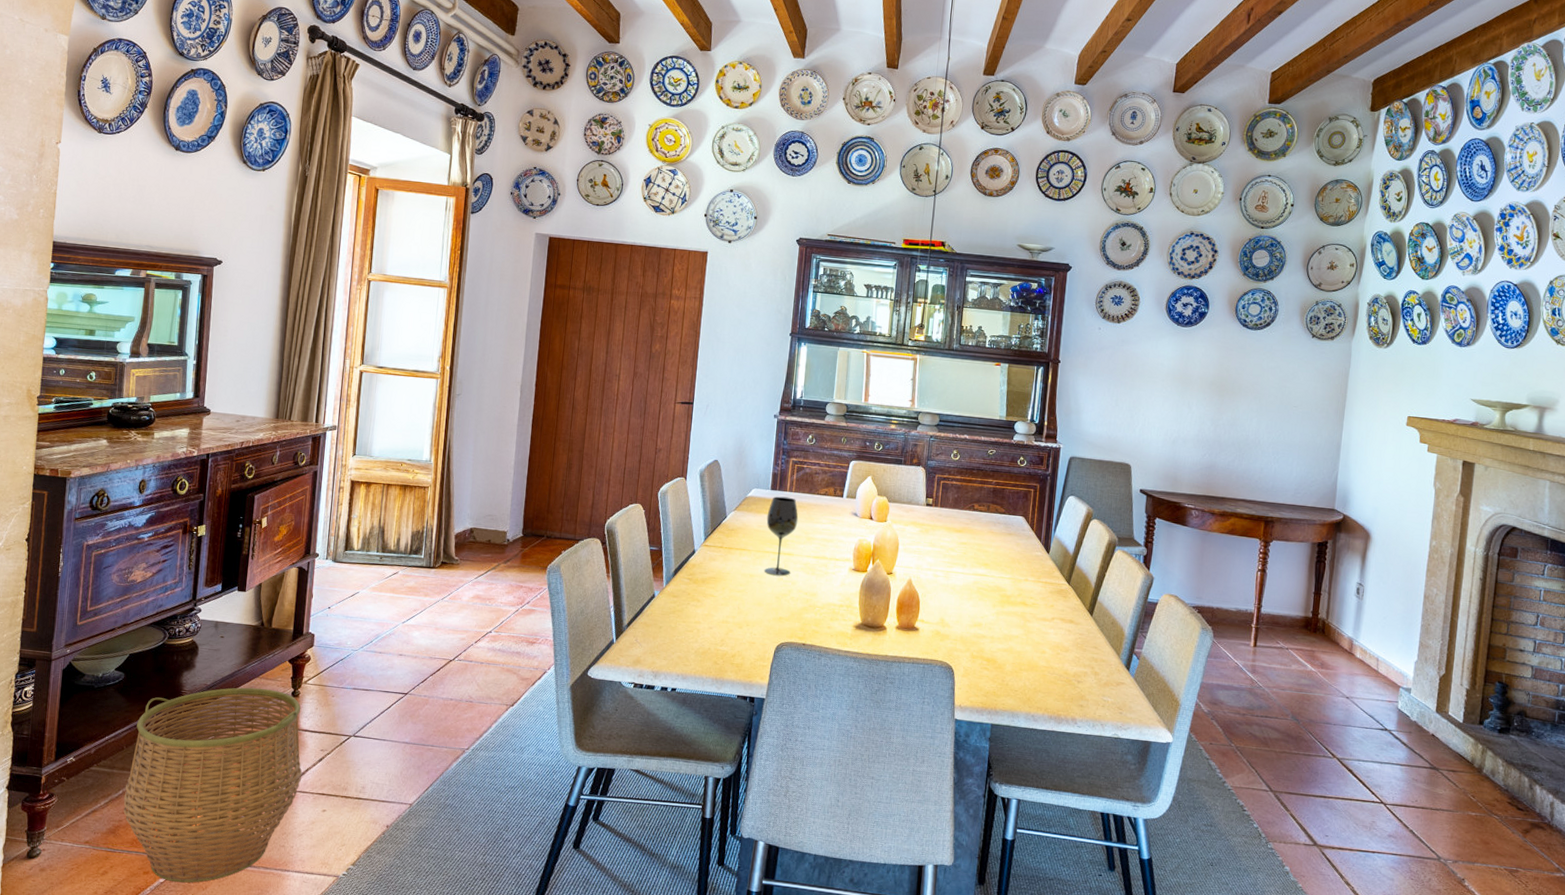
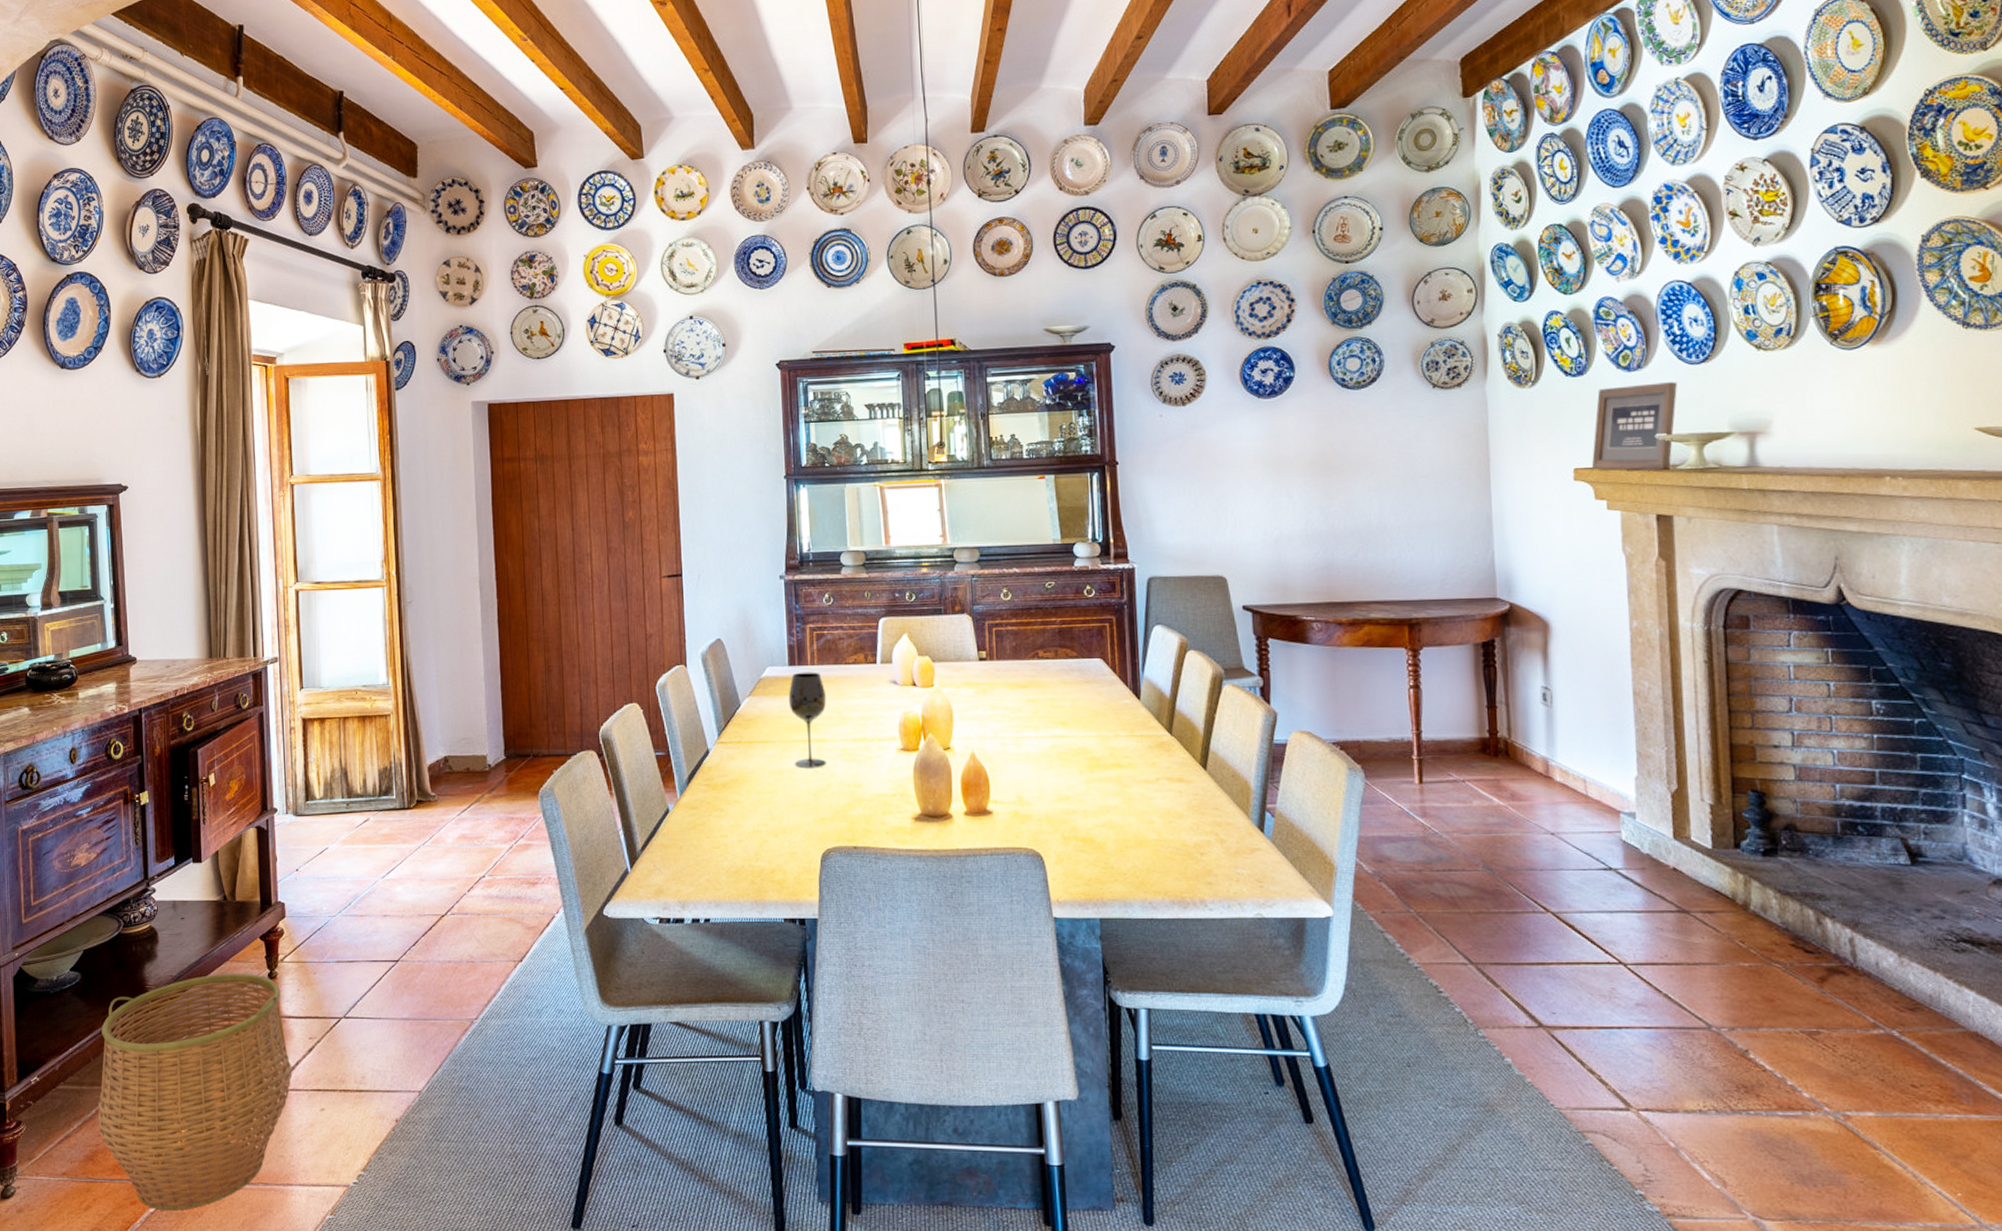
picture frame: none [1421,357,1494,428] -> present [1591,382,1677,471]

